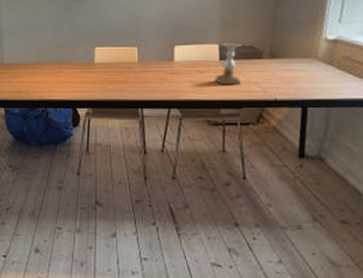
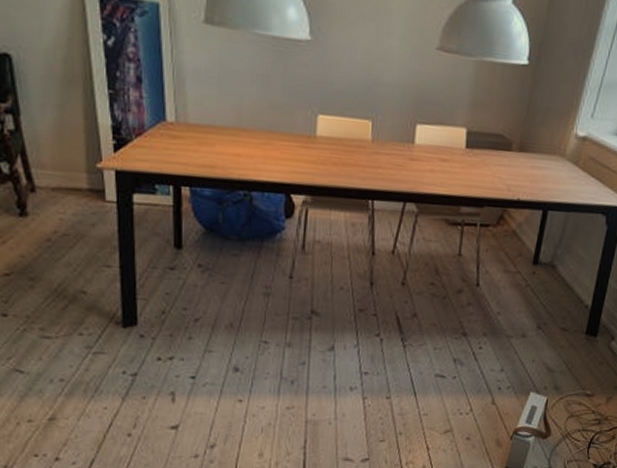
candle holder: present [215,42,242,85] -> none [458,126,491,180]

